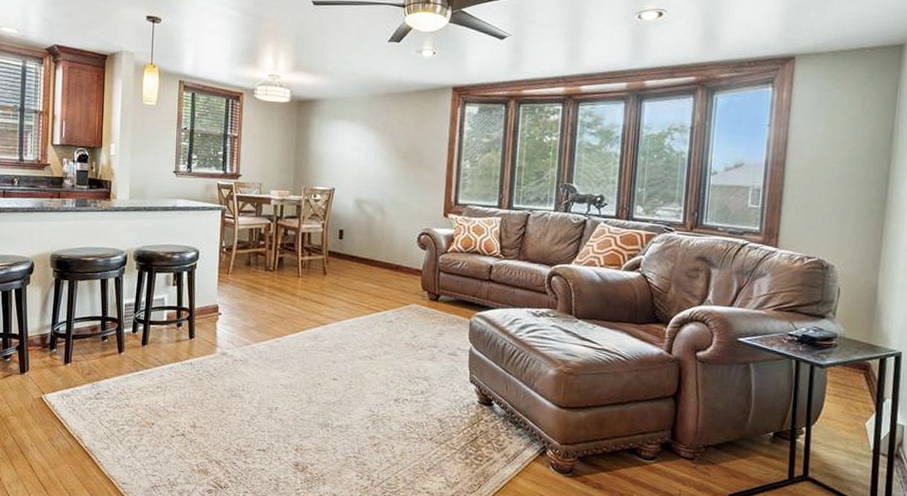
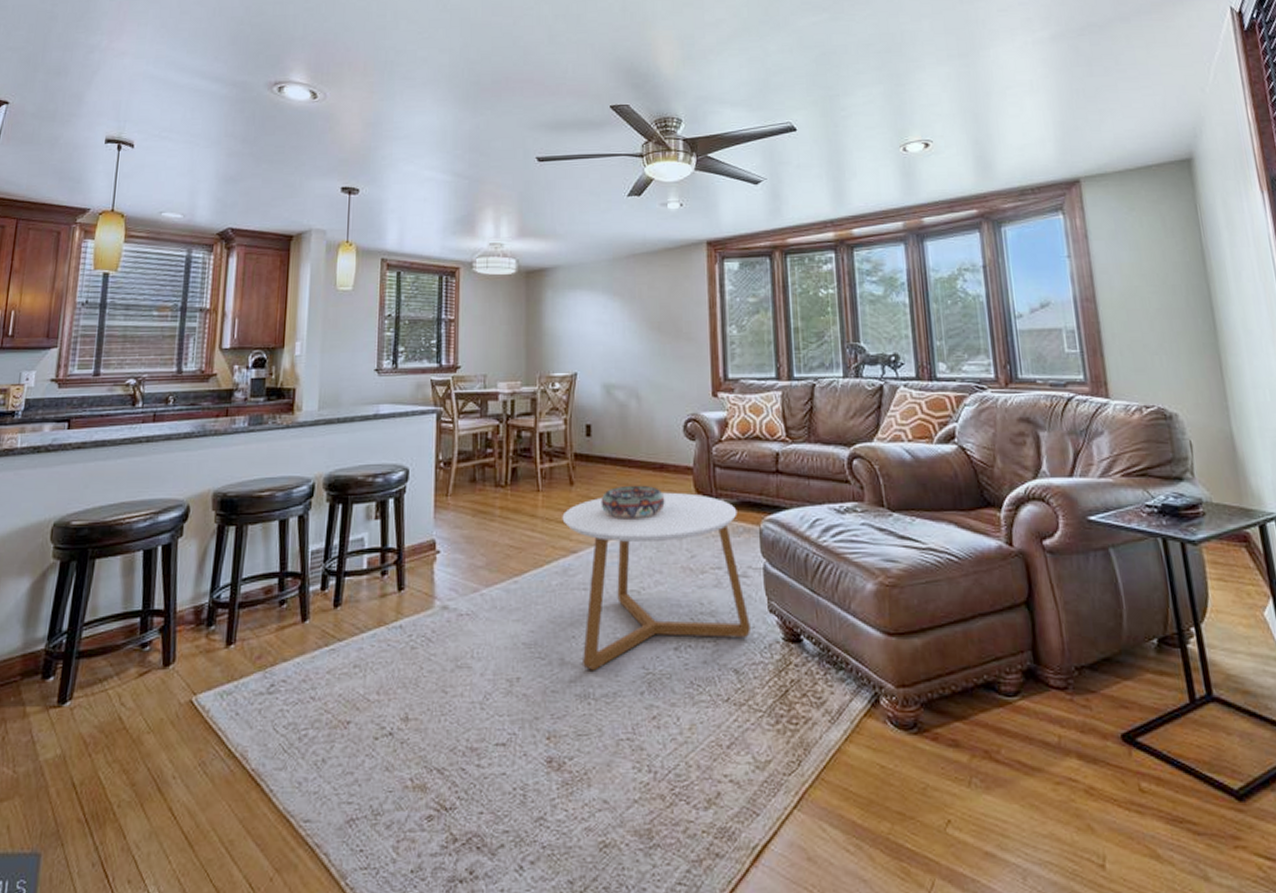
coffee table: none [316,286,454,409] -> present [562,492,750,671]
decorative bowl: none [347,279,398,305] -> present [601,485,665,518]

